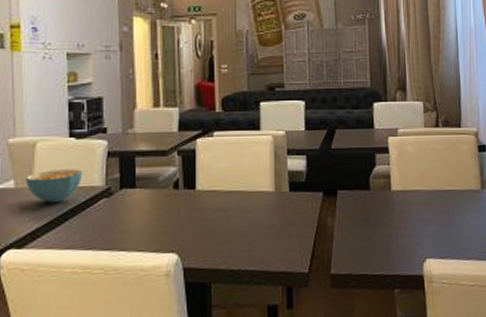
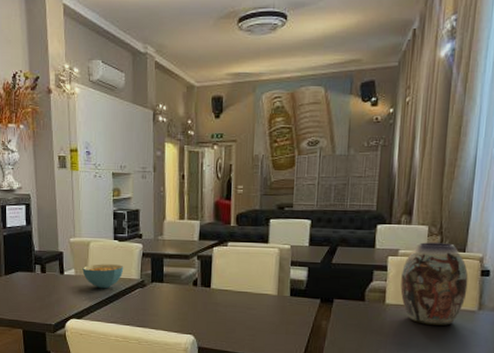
vase: none [403,119,469,211] -> present [400,242,469,326]

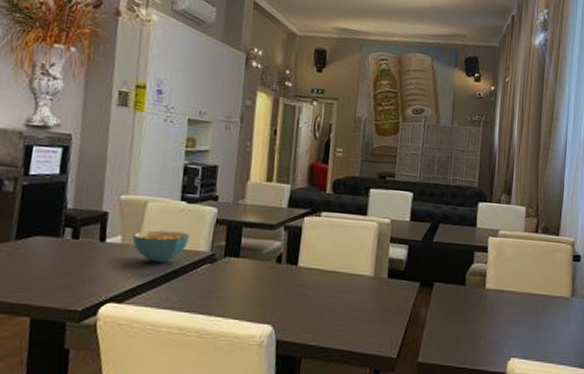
vase: present [400,242,469,326] -> none [500,223,562,313]

